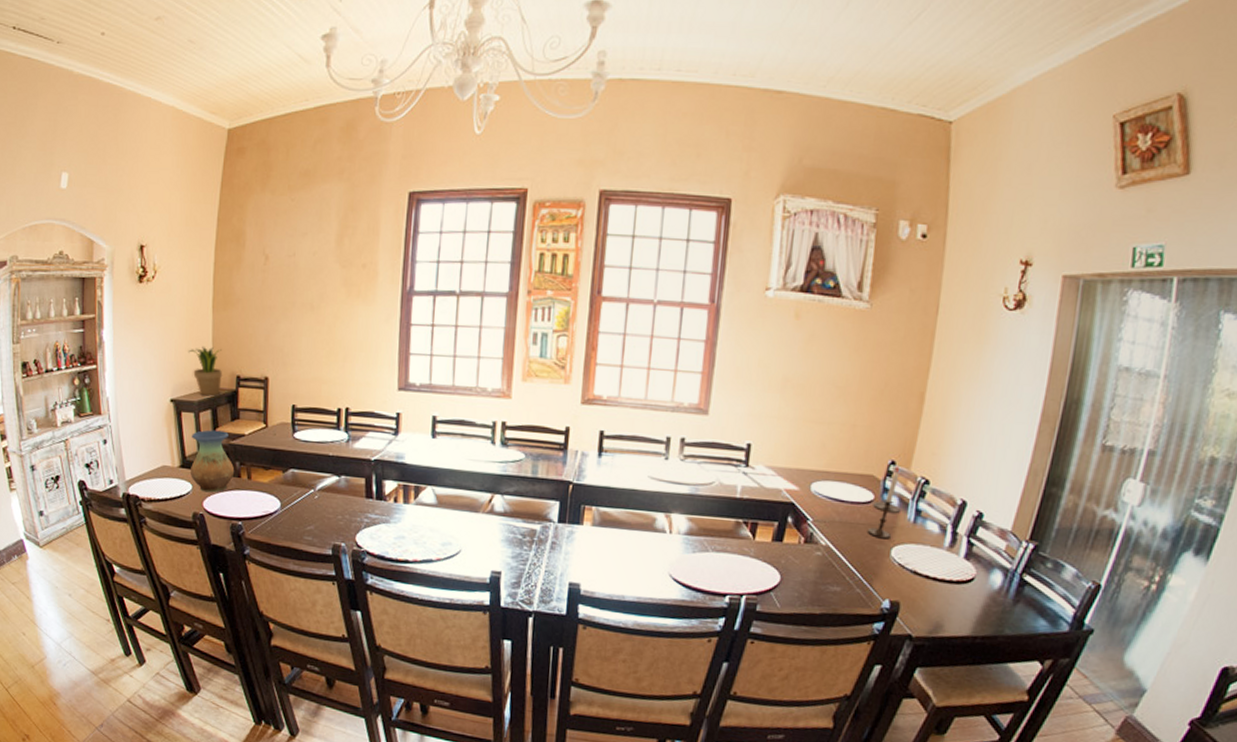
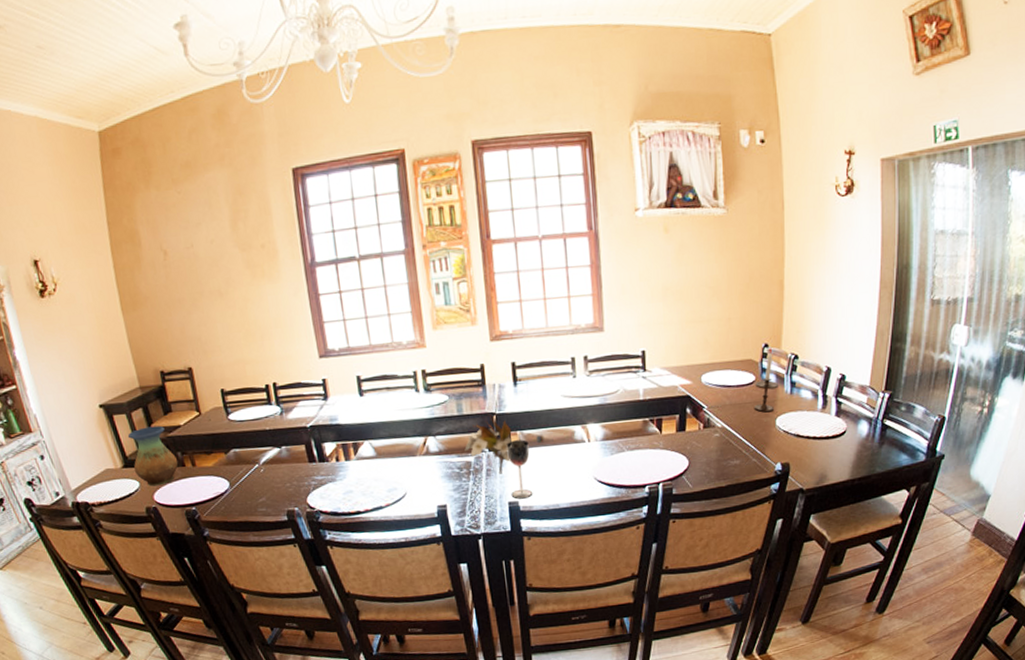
potted plant: present [189,345,223,397] -> none [107,348,148,396]
flower arrangement: none [532,482,621,550] -> present [464,414,545,474]
wineglass: none [573,515,603,583] -> present [506,439,532,499]

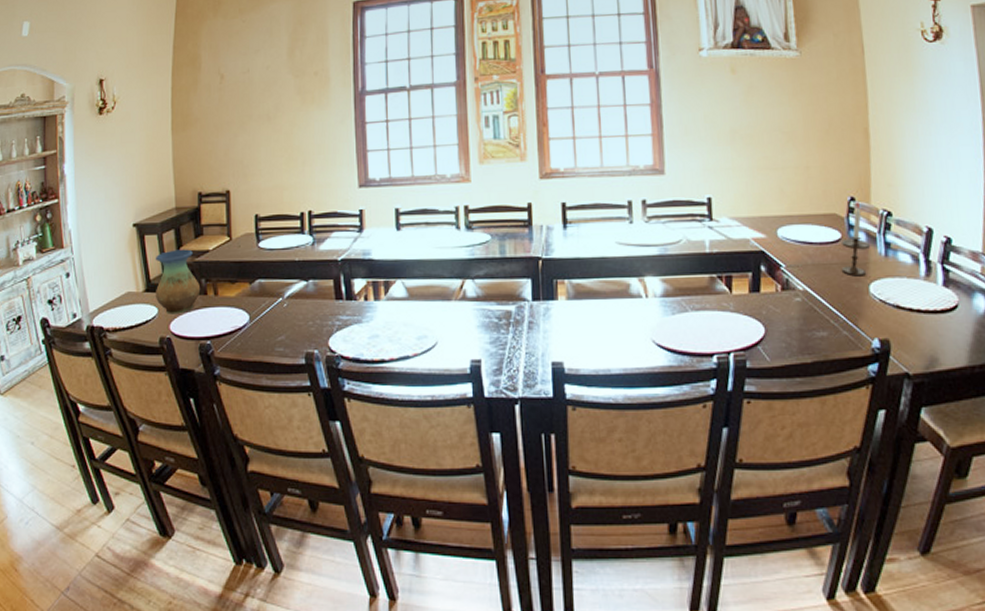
flower arrangement: present [464,414,545,474] -> none [505,258,595,328]
wineglass: present [506,439,532,499] -> none [552,290,579,360]

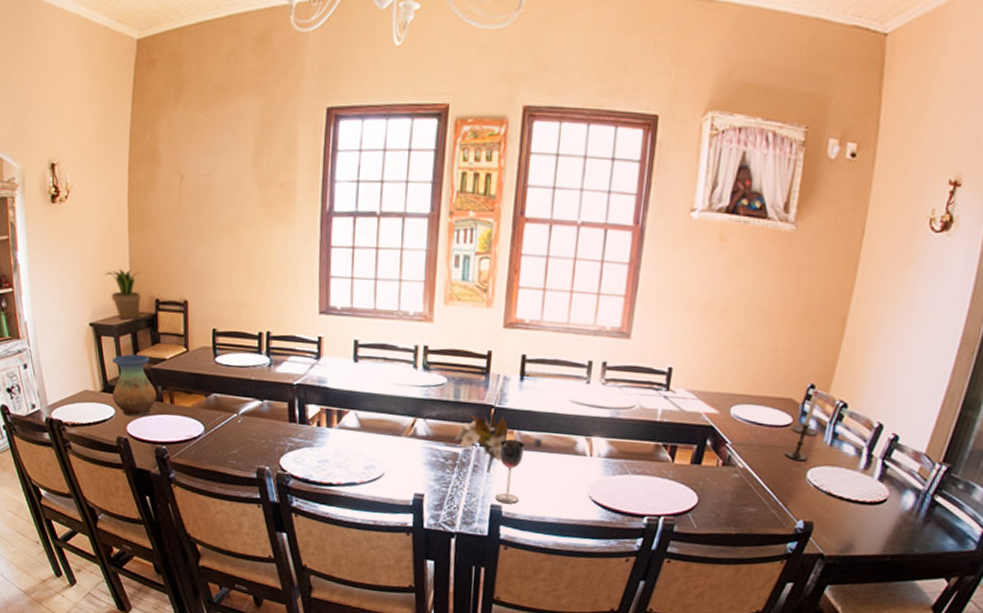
potted plant: none [150,167,185,217] -> present [106,268,142,320]
flower arrangement: none [505,258,595,328] -> present [454,406,543,473]
wineglass: none [552,290,579,360] -> present [495,439,525,504]

